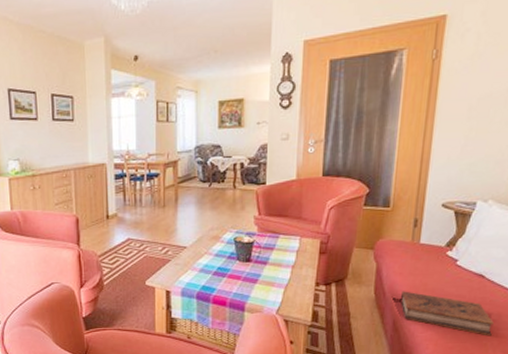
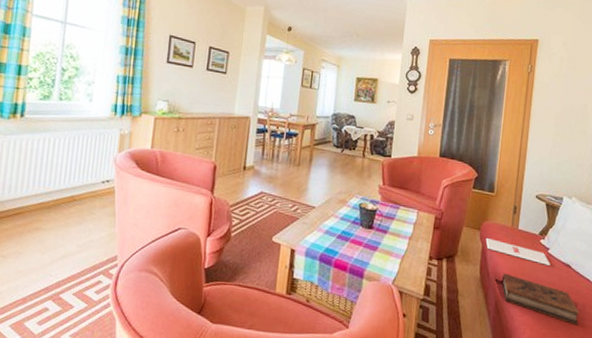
magazine: none [380,257,459,278] -> present [486,238,550,265]

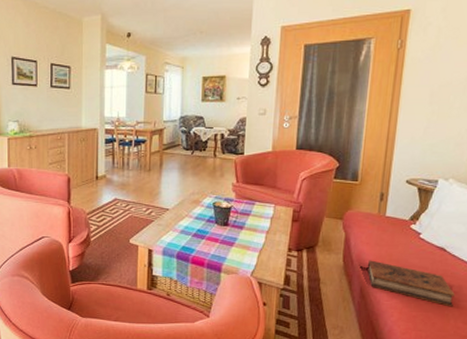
magazine: present [486,238,550,265] -> none [349,227,422,250]

